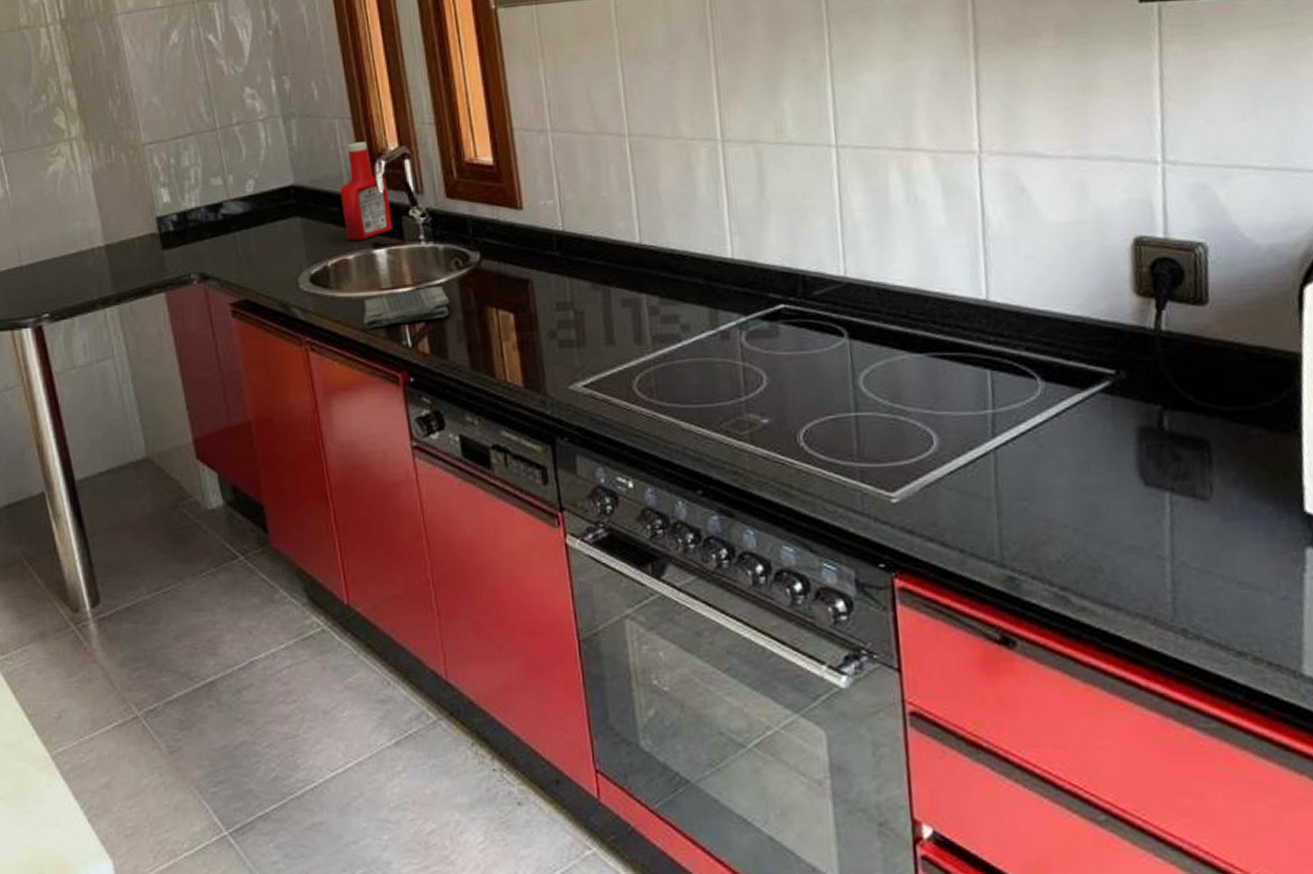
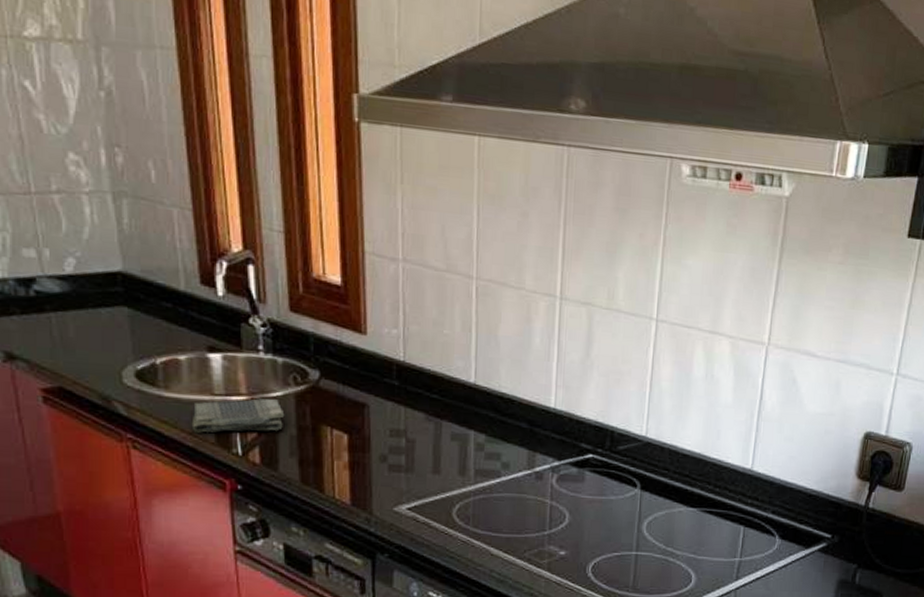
ketchup bottle: present [339,141,394,241] -> none [174,236,231,342]

